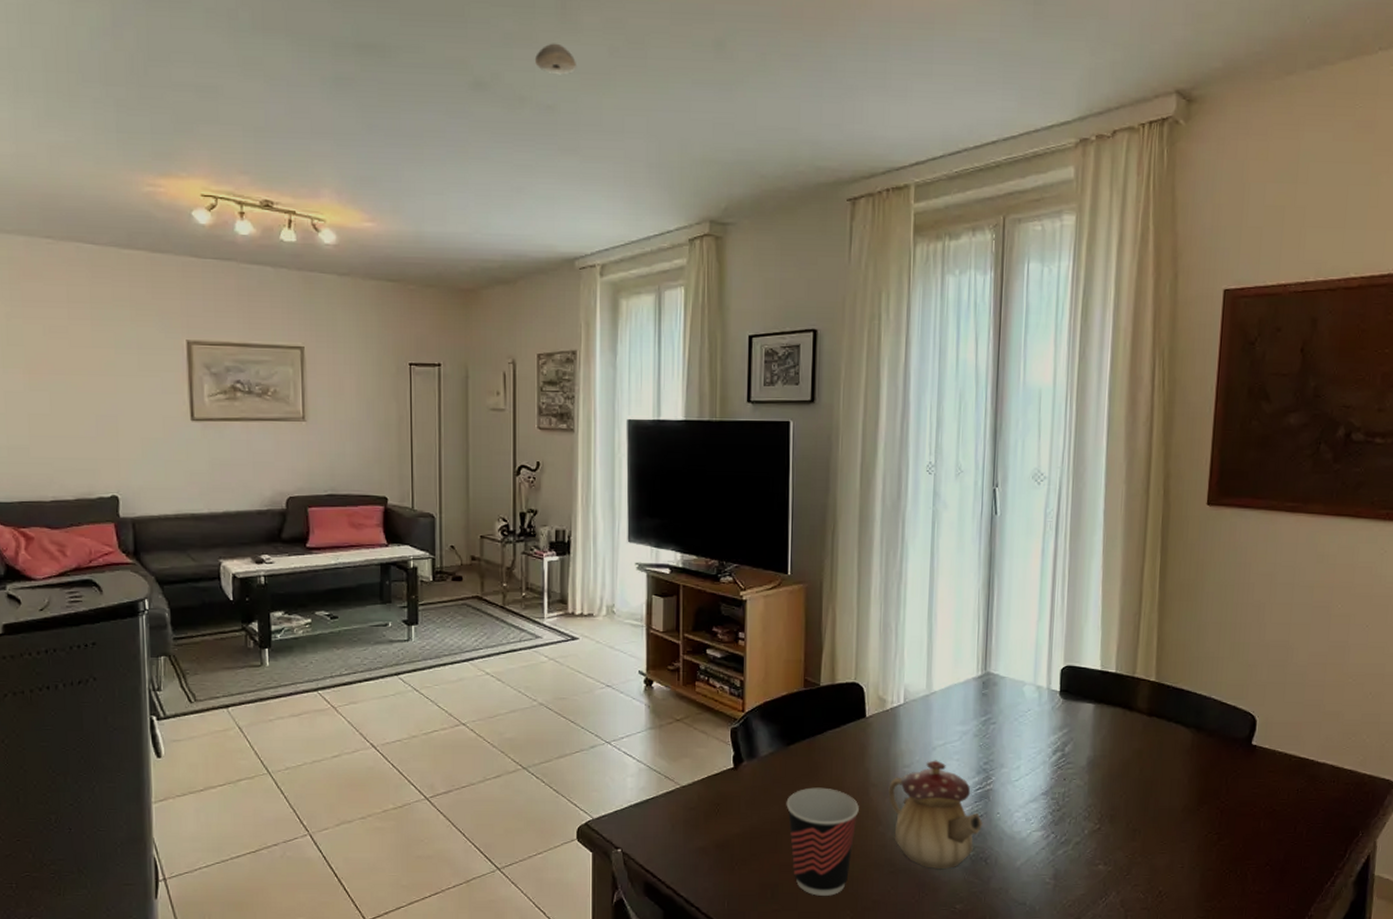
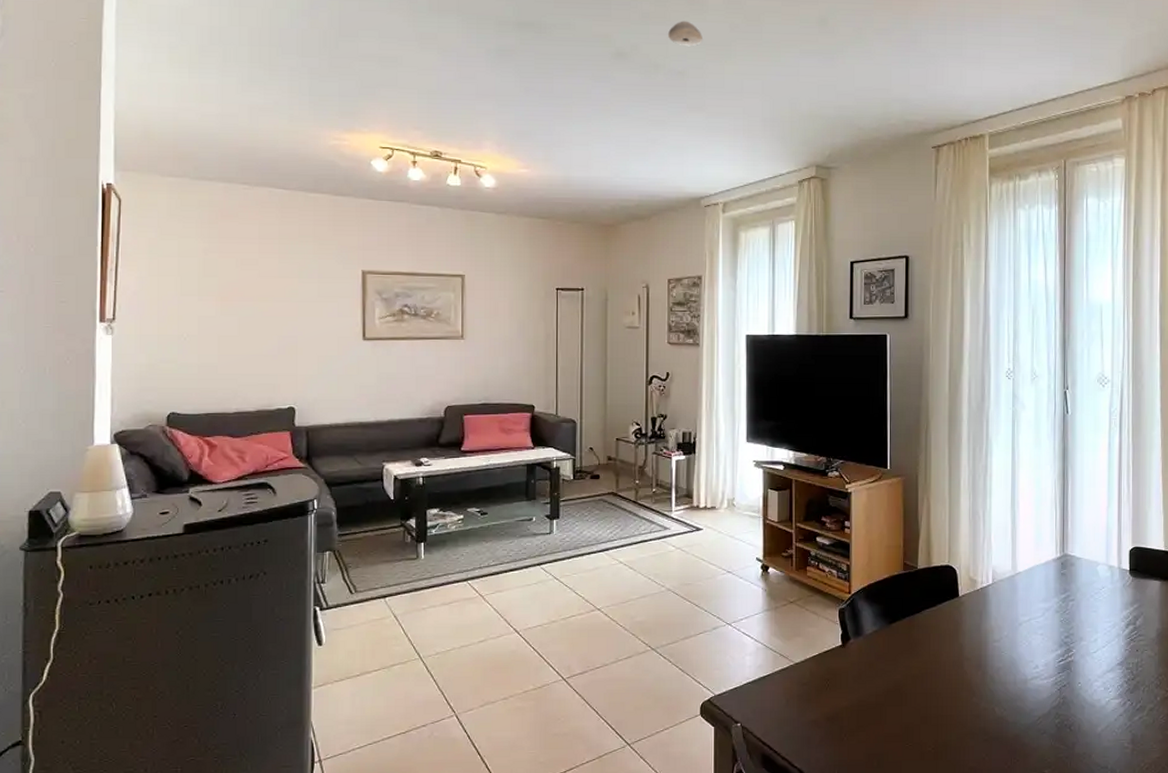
cup: present [786,787,859,896] -> none [889,662,955,764]
teapot: present [888,760,983,870] -> none [981,635,1066,737]

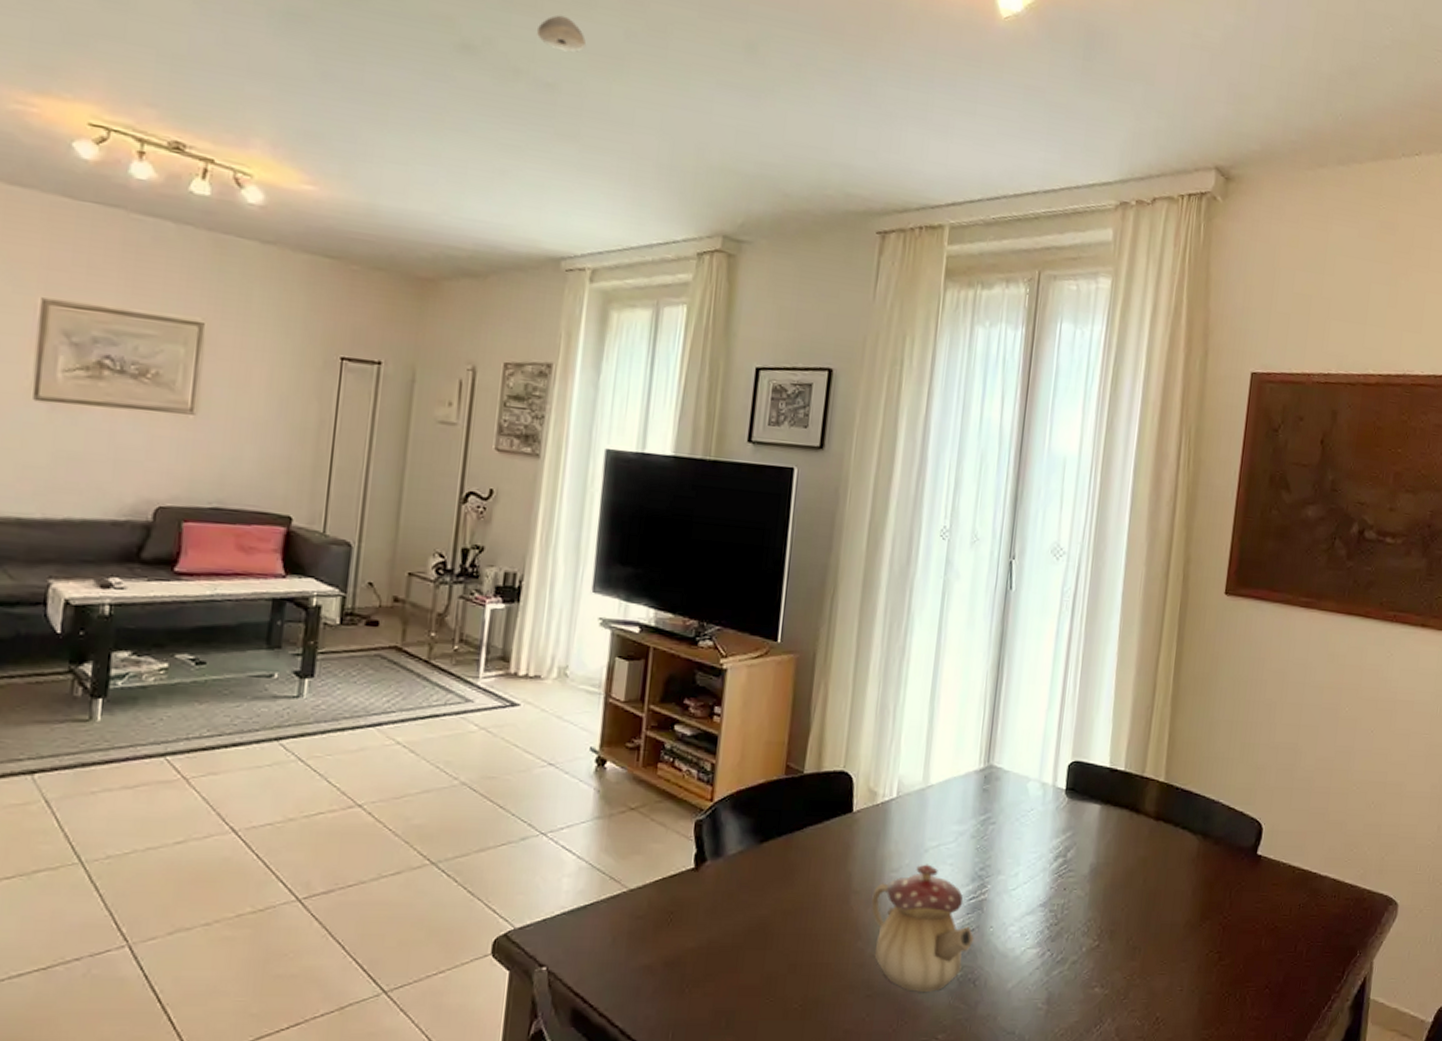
teapot: none [981,635,1066,737] -> present [871,864,974,993]

